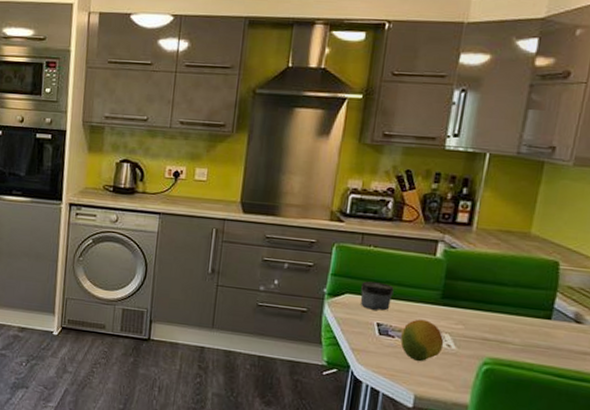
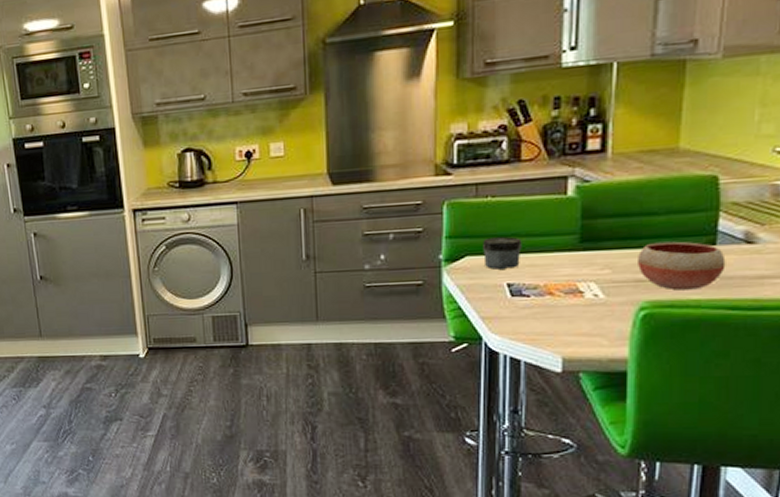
fruit: present [400,319,444,362] -> none [538,270,590,320]
bowl: none [485,309,558,355] -> present [636,241,726,291]

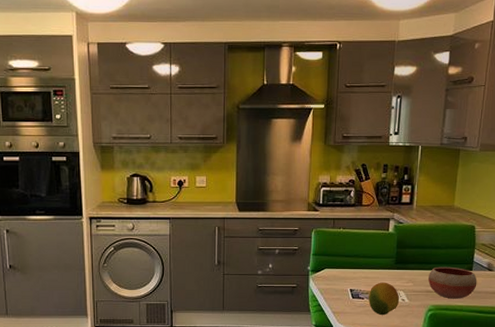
jar: present [481,236,522,270] -> none [335,257,360,279]
fruit: none [538,270,590,320] -> present [368,282,400,316]

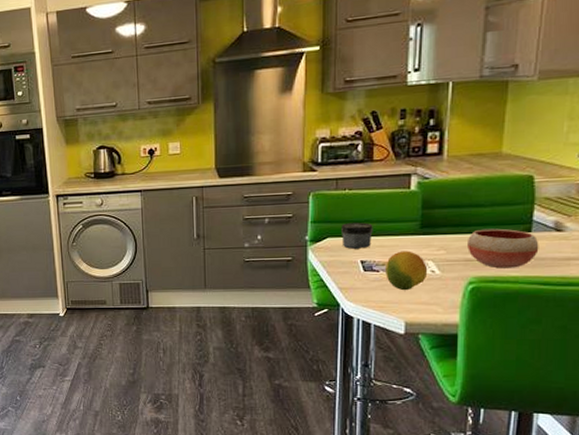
jar: none [335,257,360,279] -> present [340,222,373,249]

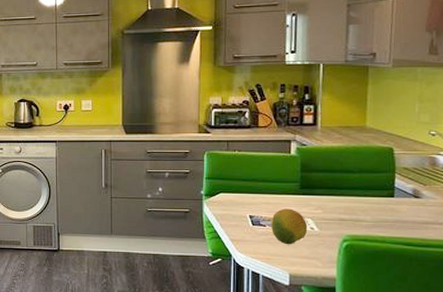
jar: present [340,222,373,249] -> none [231,181,260,204]
bowl: present [466,228,539,269] -> none [340,192,401,229]

